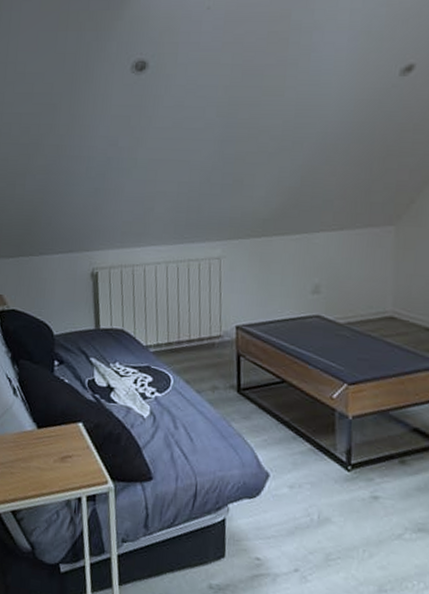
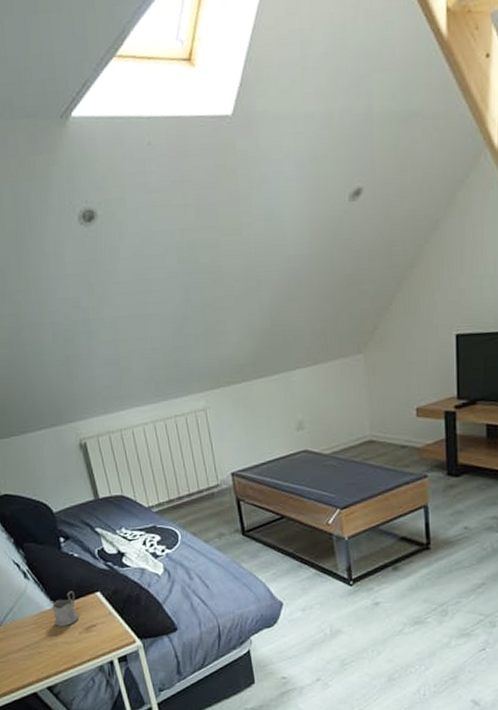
tea glass holder: none [32,416,58,451] -> present [51,591,79,627]

